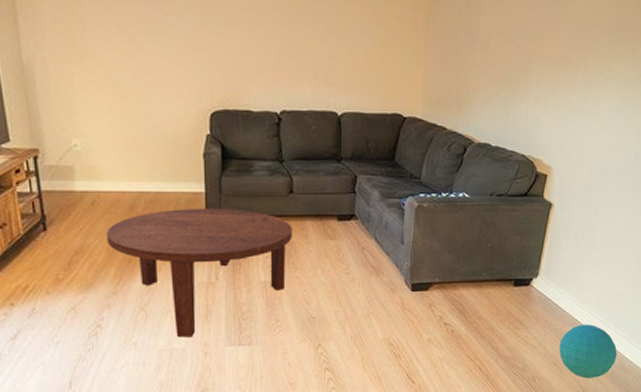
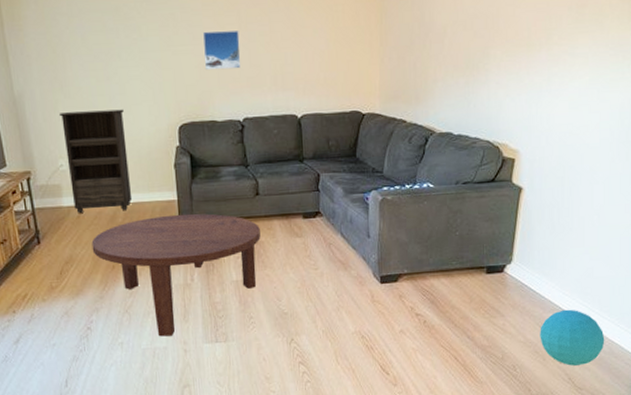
bookshelf: none [74,87,155,200] -> present [58,109,133,213]
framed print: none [241,13,282,58] -> present [203,30,241,71]

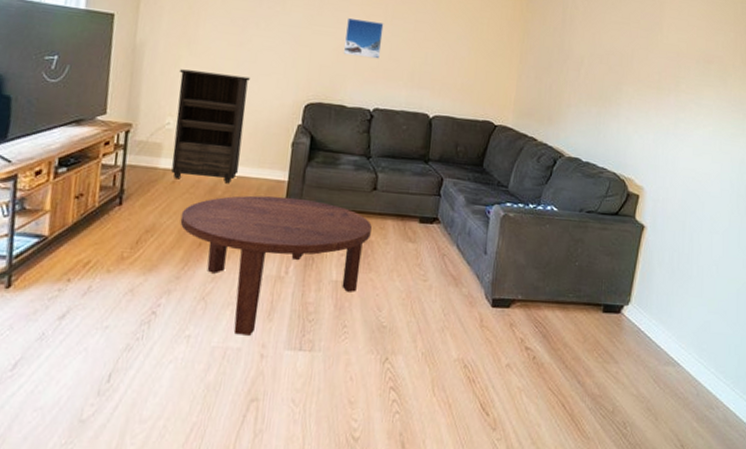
ball: present [540,309,605,366] -> none [653,364,720,431]

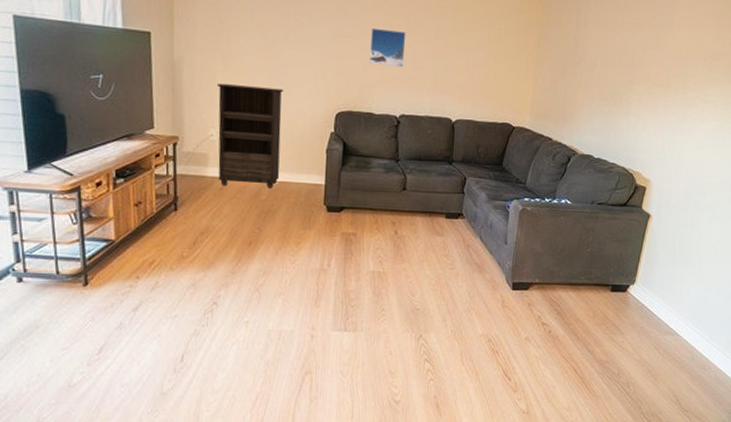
coffee table: present [180,195,372,336] -> none [231,198,403,320]

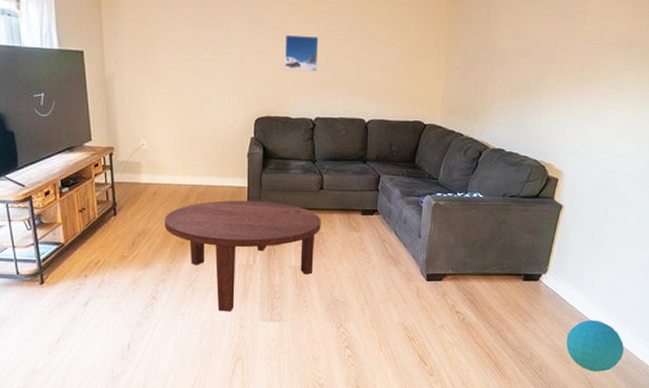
bookshelf: present [216,83,283,189] -> none [145,96,206,192]
coffee table: none [231,198,403,320] -> present [164,200,321,312]
ball: none [654,333,712,388] -> present [566,320,624,371]

